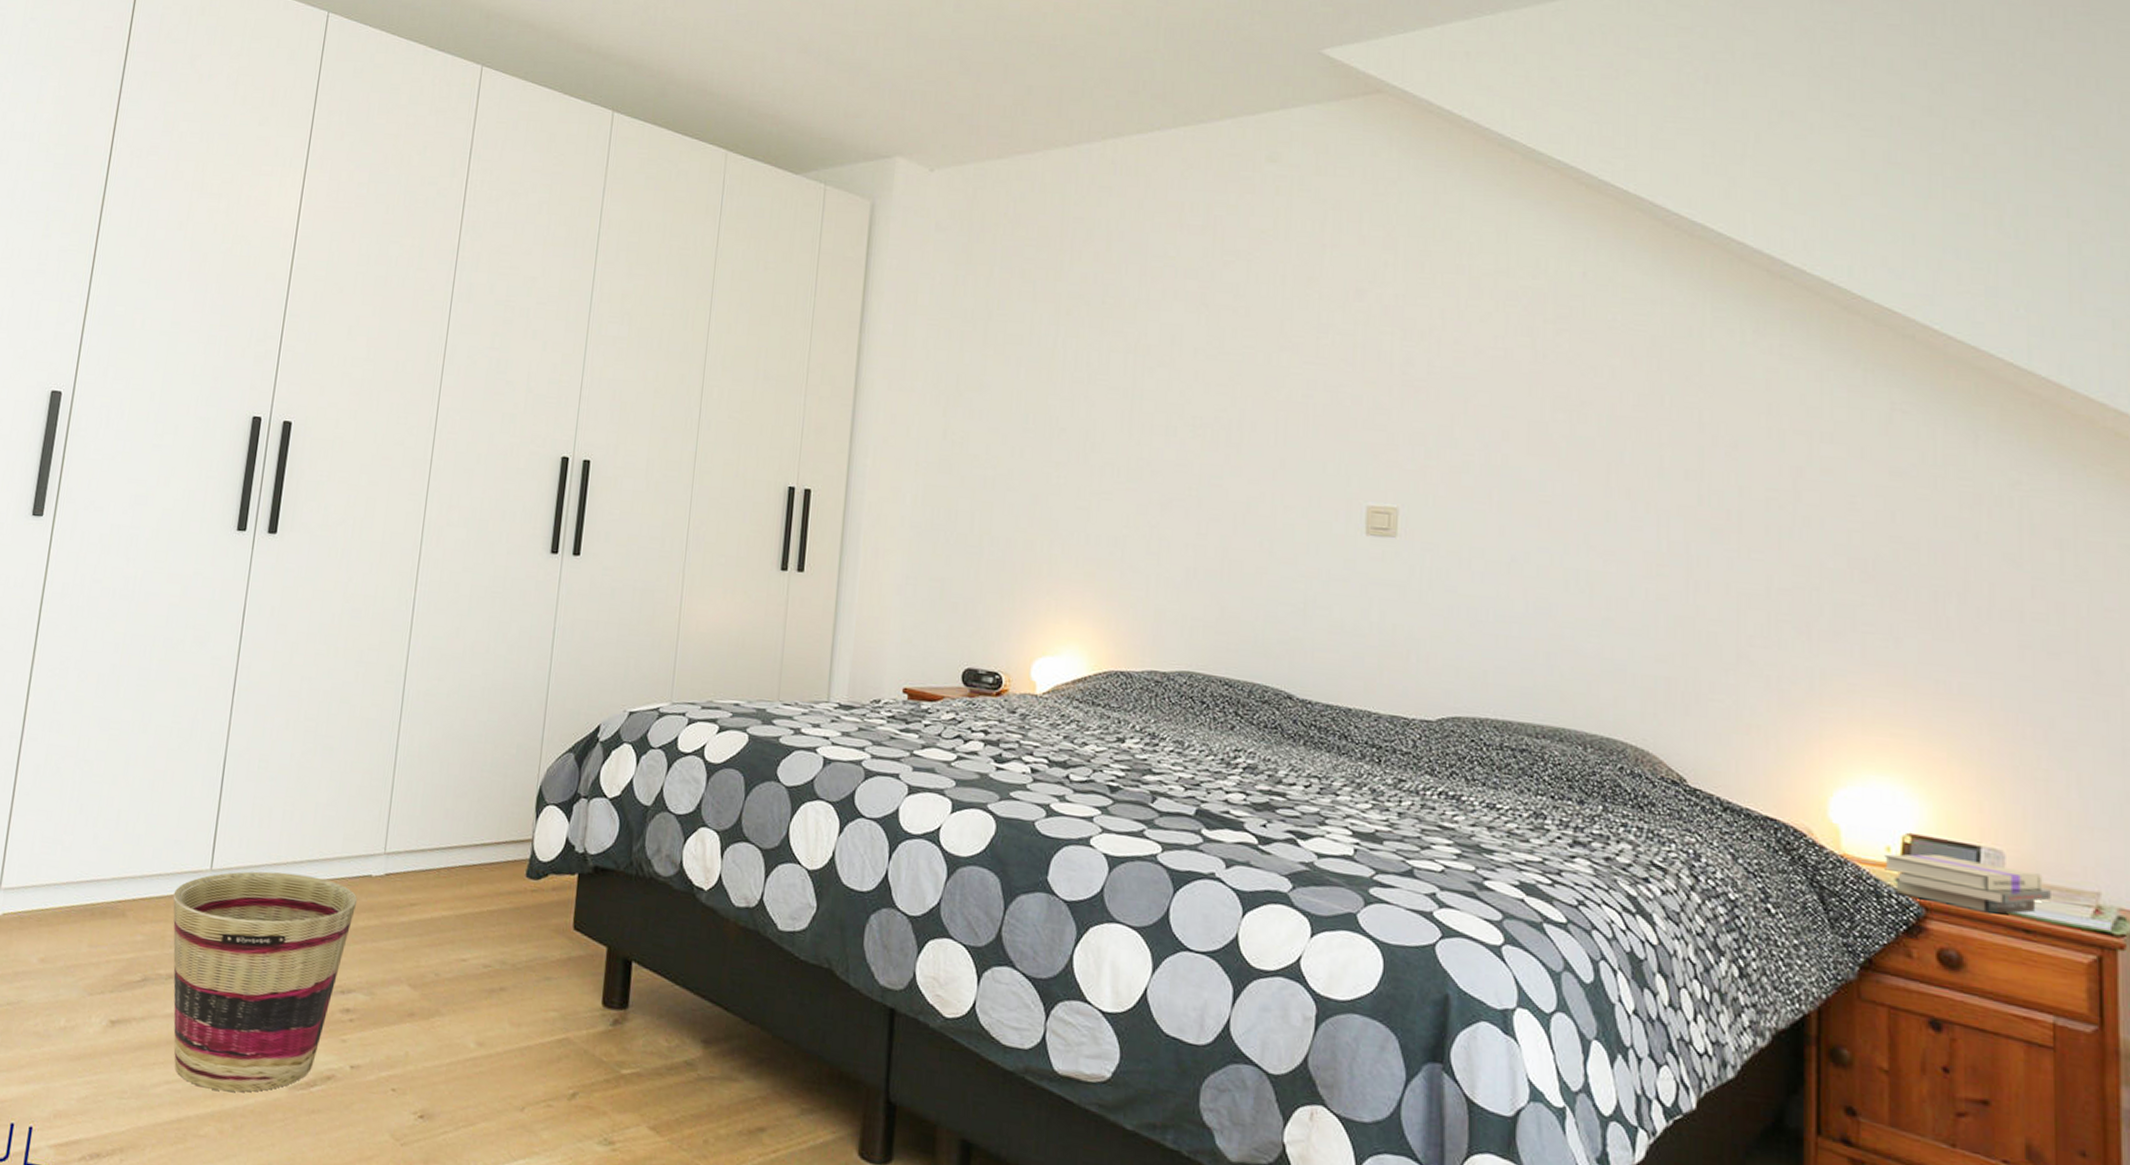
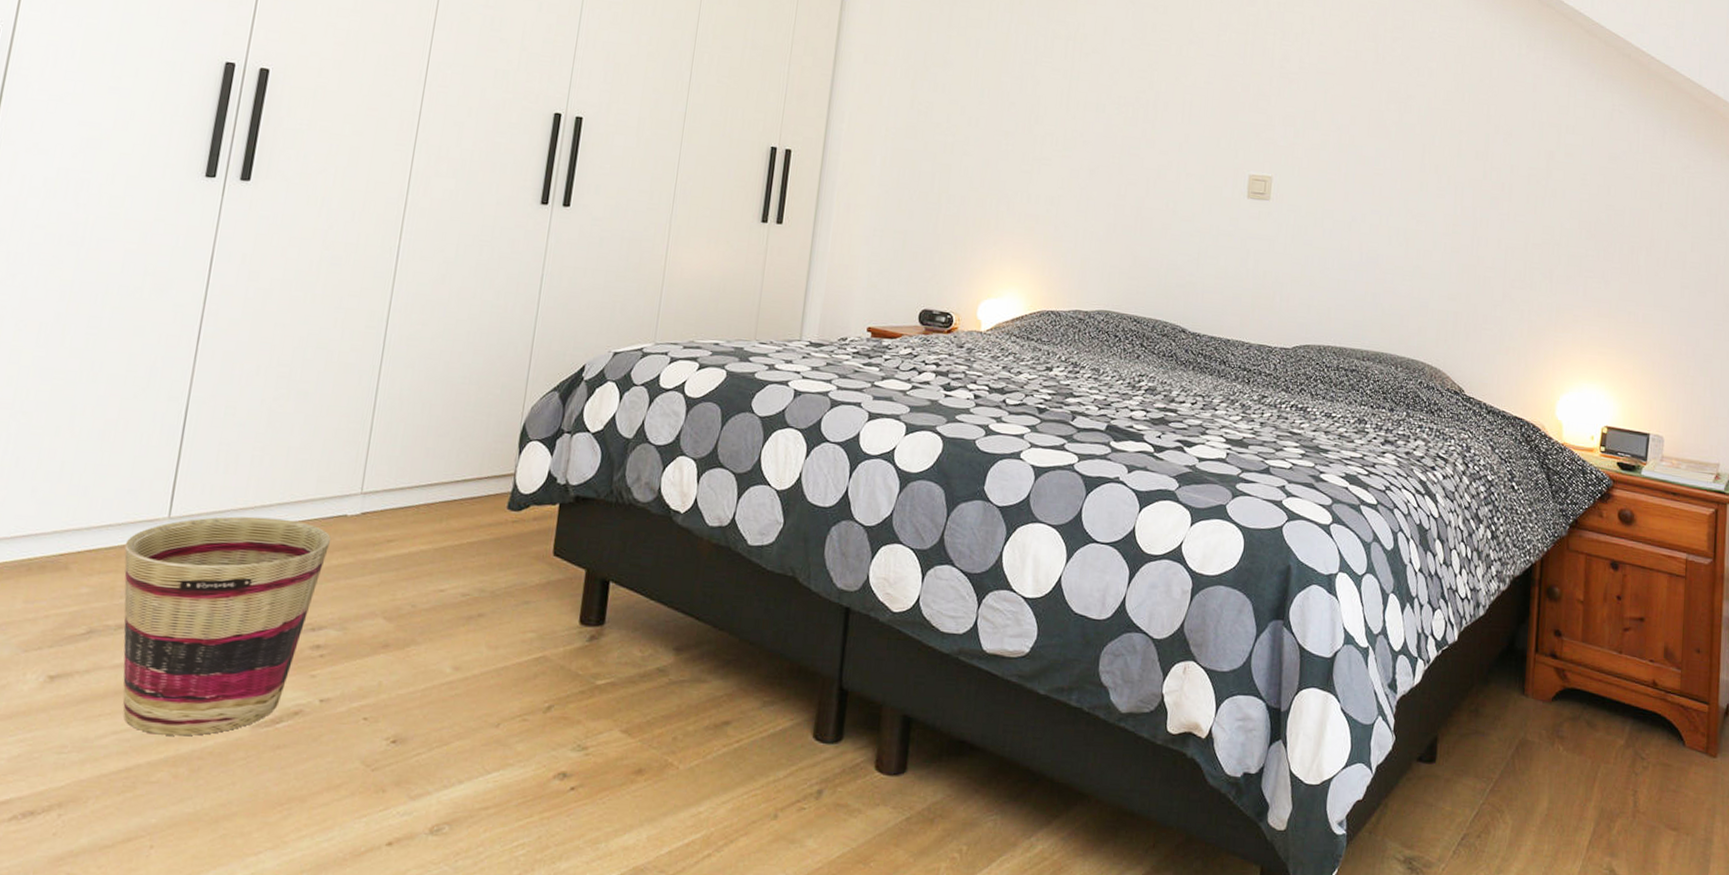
books: present [1885,853,2051,915] -> none [1589,440,1690,483]

